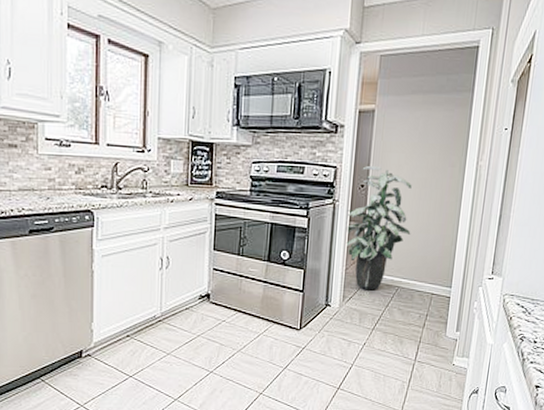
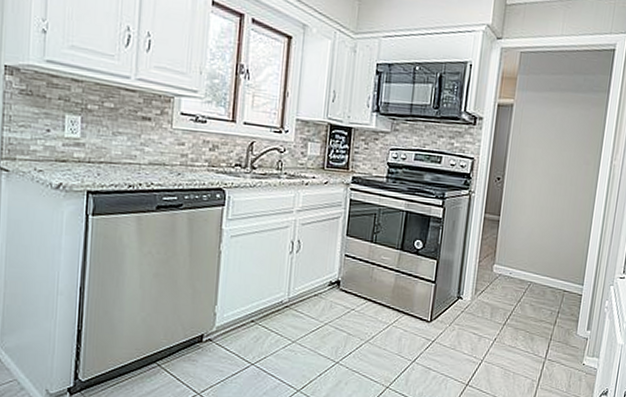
indoor plant: present [346,165,412,289] -> none [480,158,547,284]

